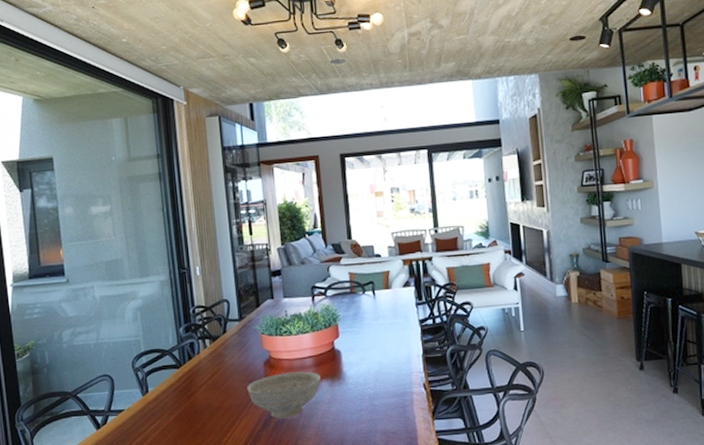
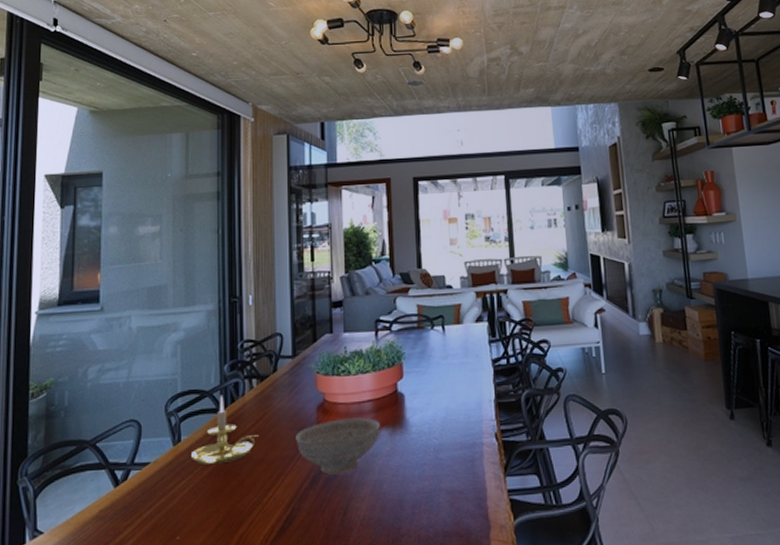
candle holder: none [157,353,216,412] -> present [190,395,260,466]

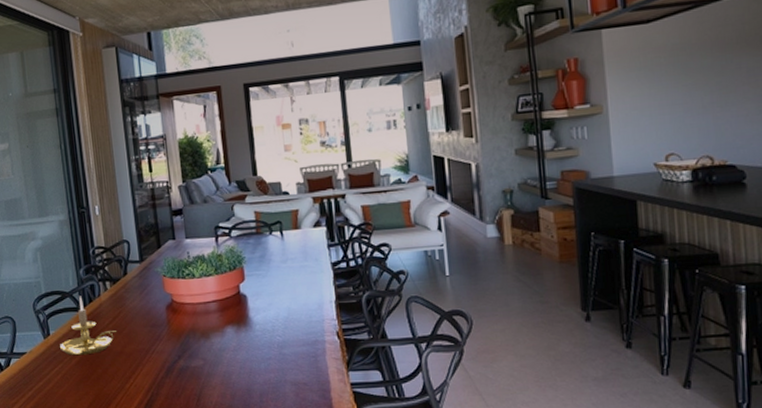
decorative bowl: present [295,417,380,475] -> none [149,316,226,366]

